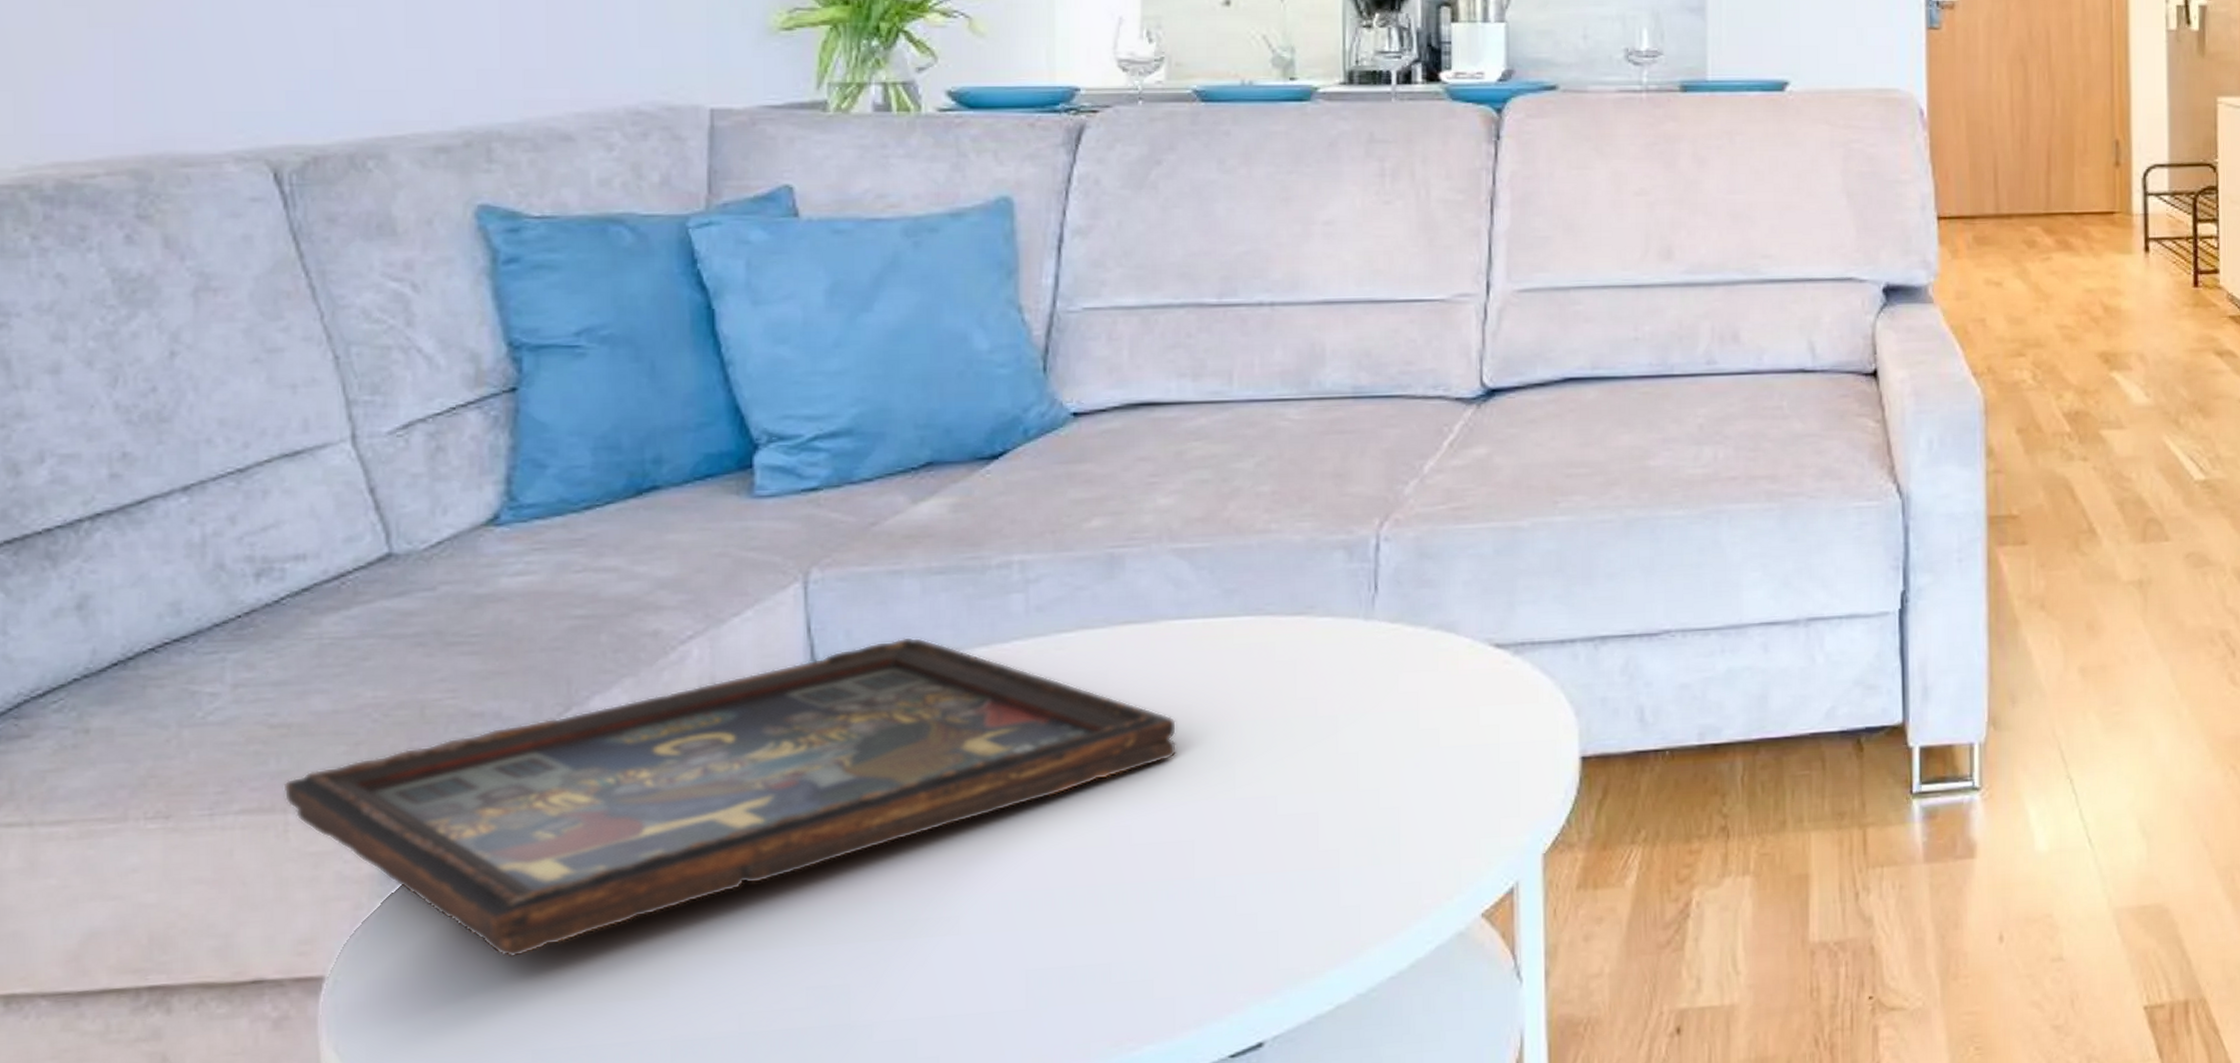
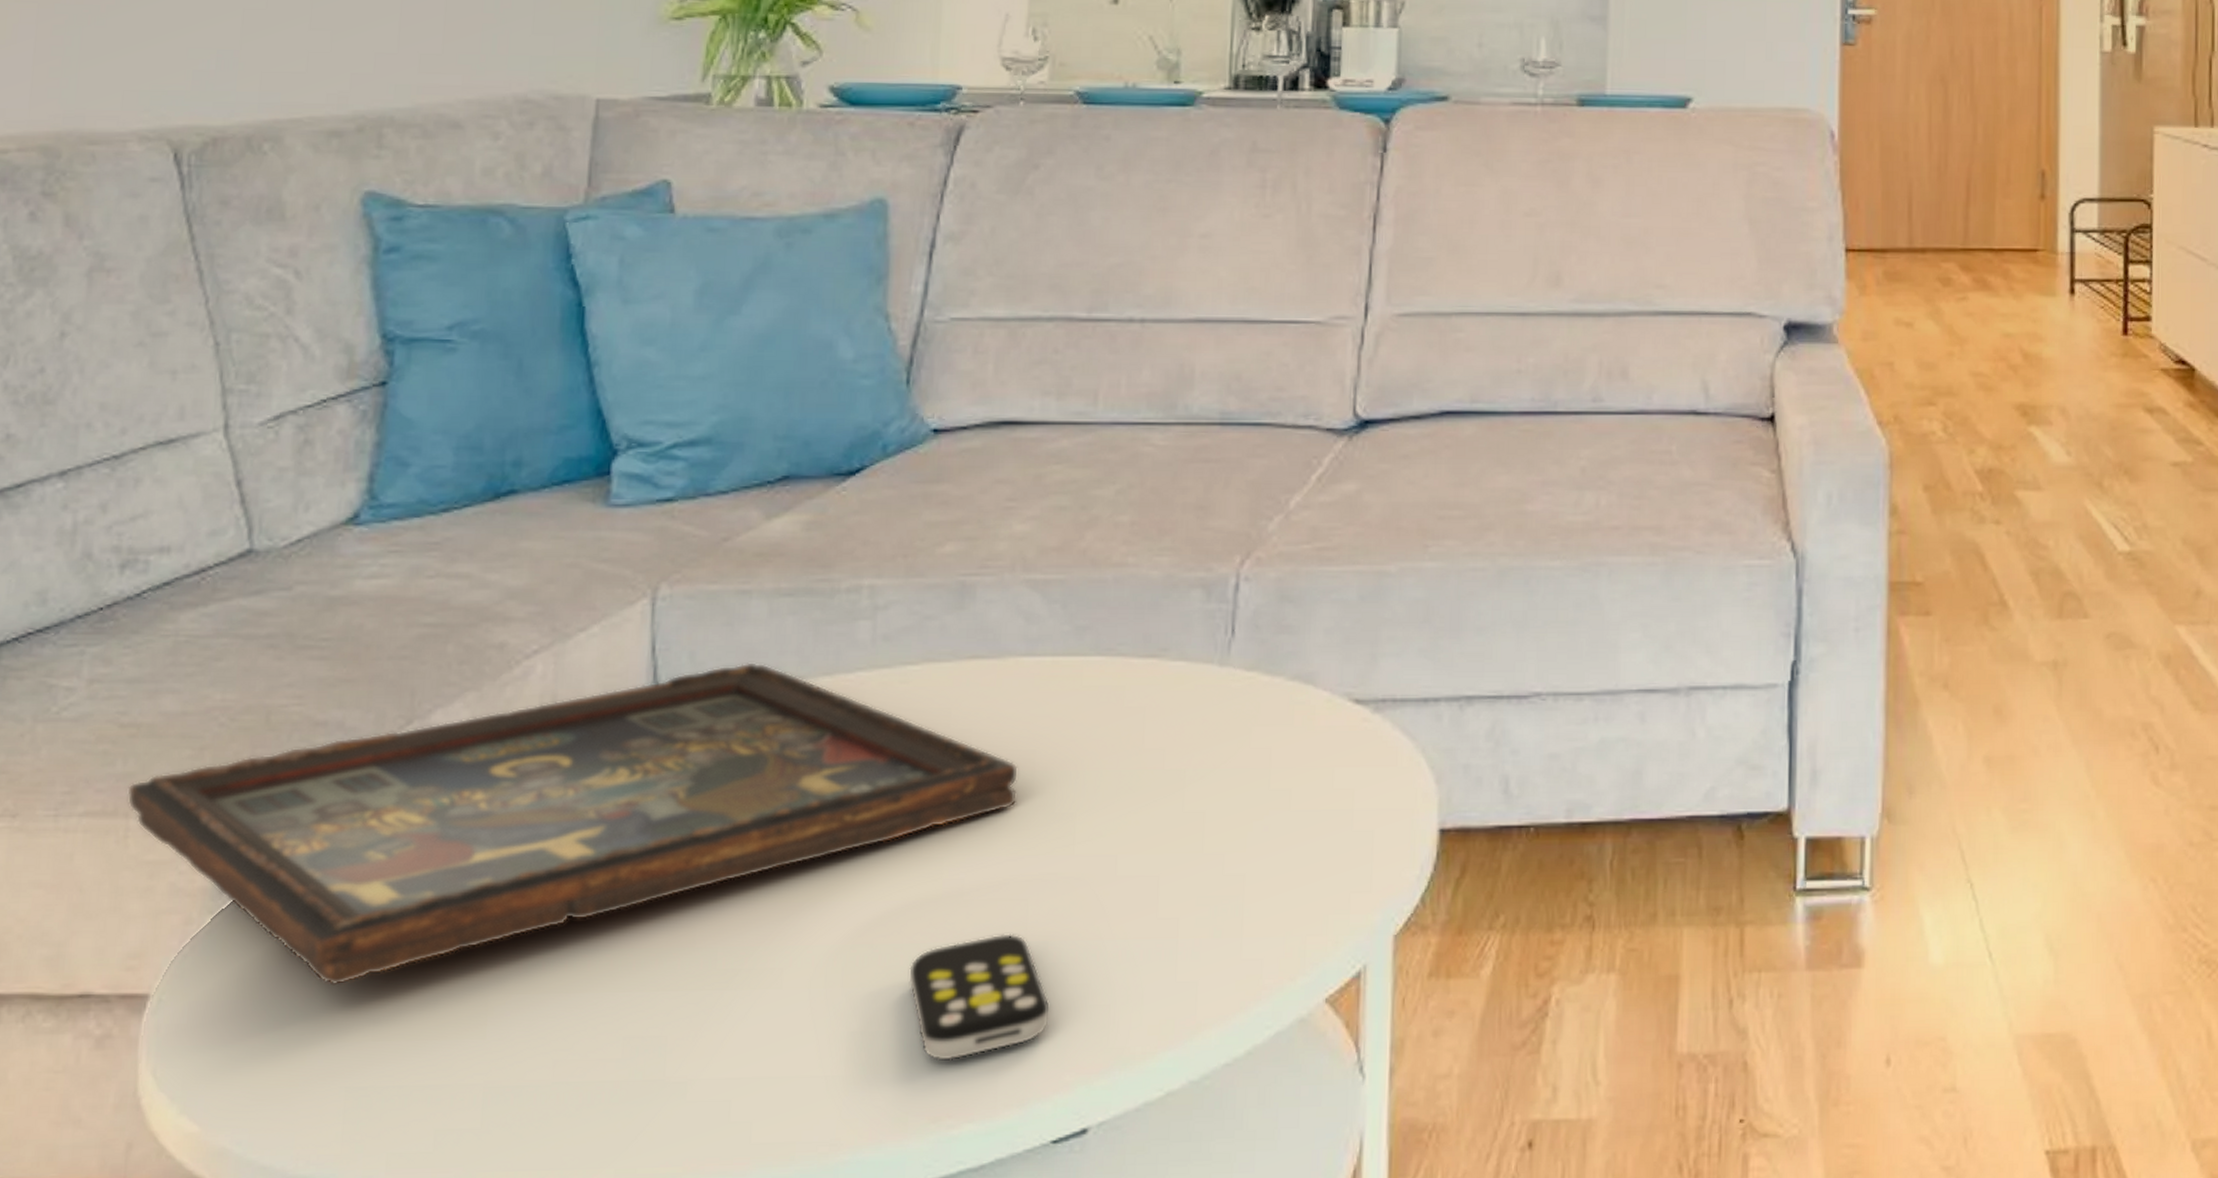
remote control: none [1082,872,1222,991] -> present [908,934,1051,1061]

